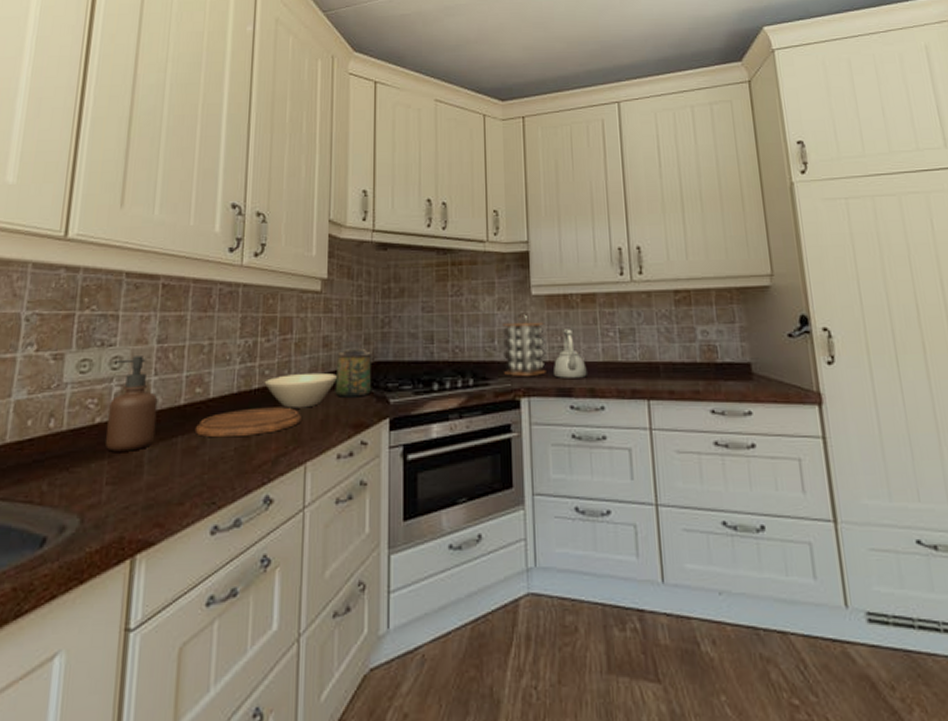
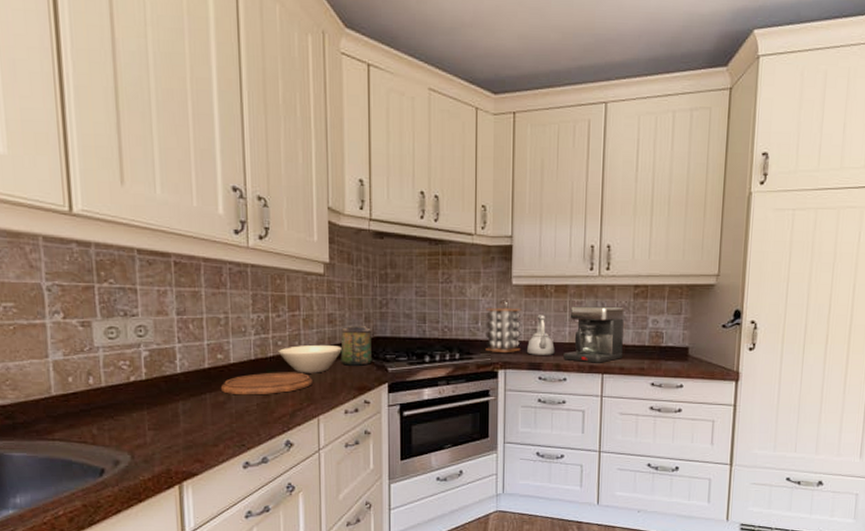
soap dispenser: present [105,356,158,452] -> none [140,325,186,404]
coffee maker: none [598,316,670,386] -> present [563,306,624,363]

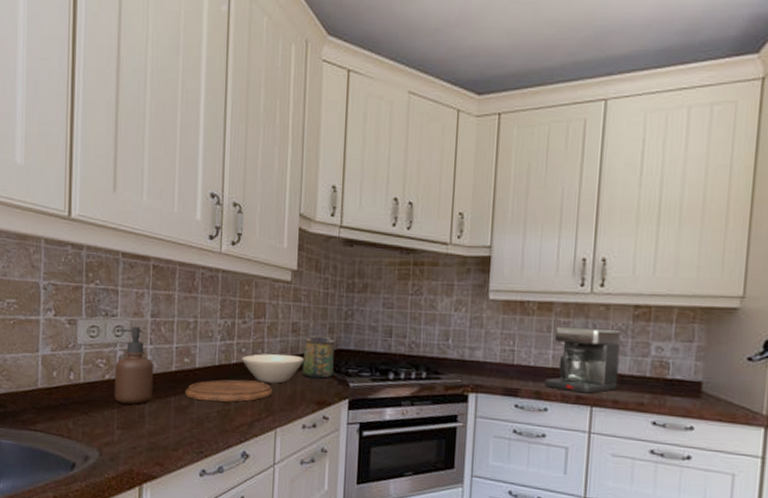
soap dispenser: none [140,325,186,404] -> present [114,326,154,405]
spice rack: present [486,301,522,354] -> none [455,317,498,376]
kettle: present [526,315,556,355] -> none [501,334,536,381]

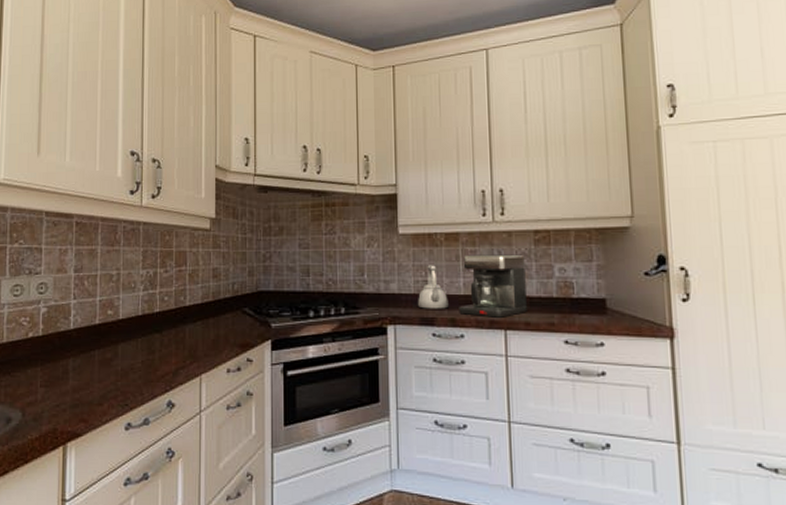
soap dispenser: present [114,326,154,405] -> none [37,283,78,361]
cutting board: present [184,379,273,402] -> none [108,328,196,352]
bowl: present [241,353,304,384] -> none [164,301,225,329]
canister: present [302,336,335,379] -> none [224,280,255,321]
kettle: none [501,334,536,381] -> present [417,265,450,309]

